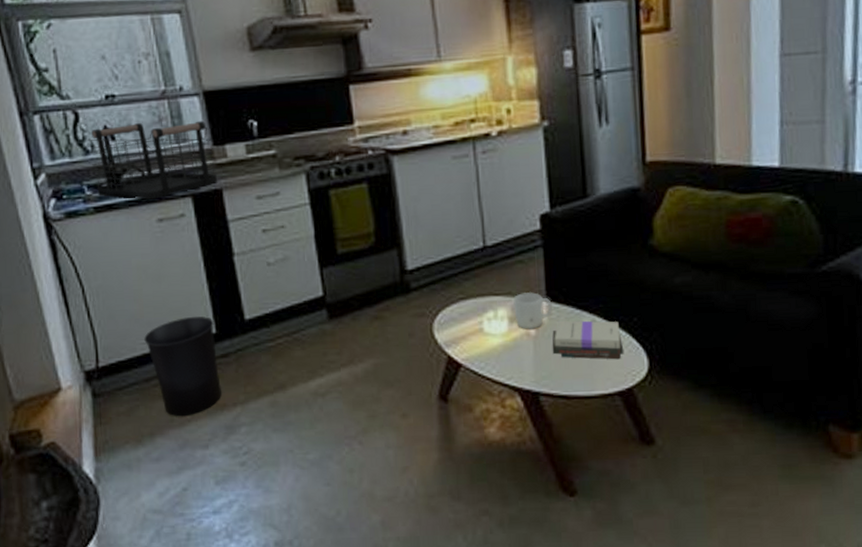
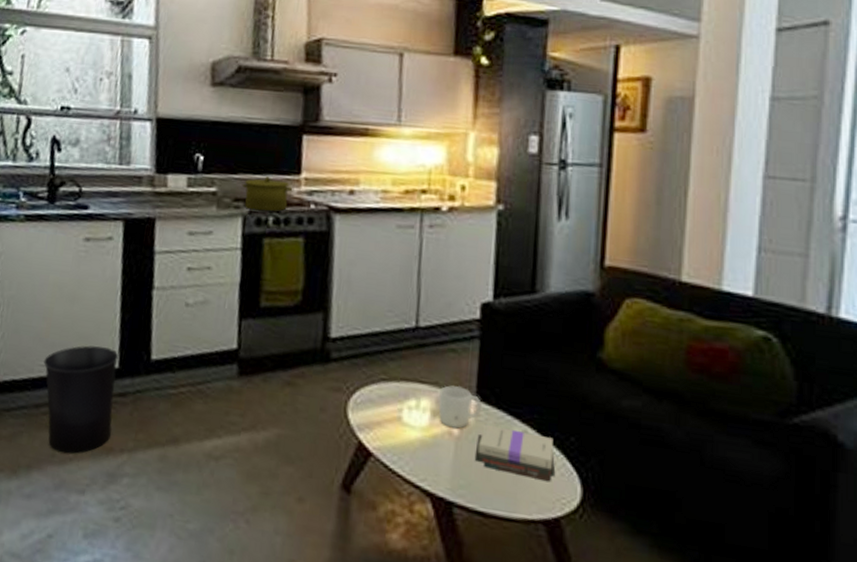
dish rack: present [87,120,218,200] -> none [32,137,155,217]
cooking pot: none [300,131,348,165] -> present [242,177,292,212]

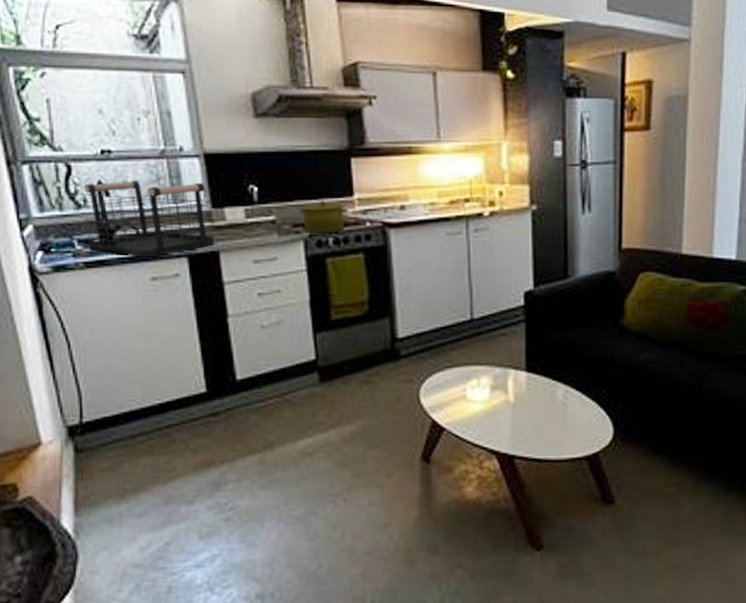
dish rack: none [32,137,155,217] -> present [80,181,215,258]
waste bin: present [43,345,119,454] -> none [132,375,210,473]
mug: present [438,385,482,429] -> none [496,363,531,397]
books: present [474,424,556,482] -> none [528,390,593,427]

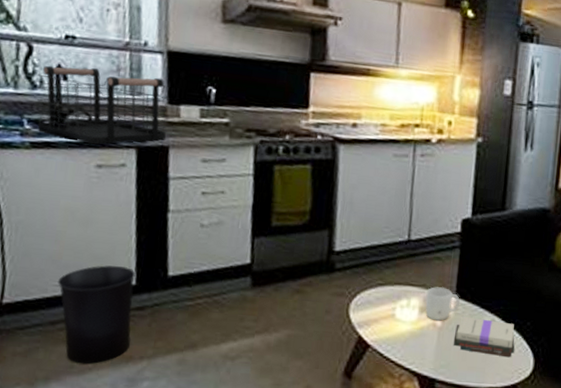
waste bin: none [132,375,210,473] -> present [58,265,136,364]
cooking pot: present [300,201,347,233] -> none [254,110,300,142]
mug: none [496,363,531,397] -> present [425,287,460,321]
books: none [528,390,593,427] -> present [453,316,515,358]

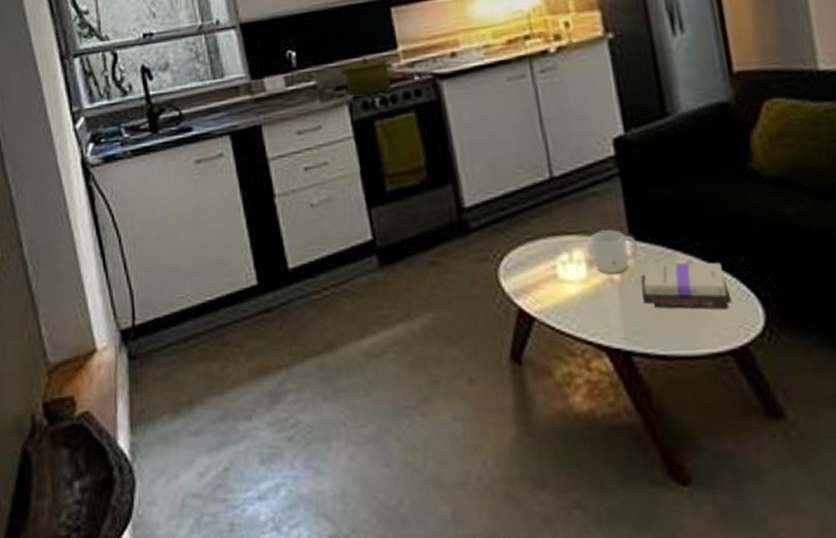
dish rack: present [36,65,167,145] -> none [125,54,257,141]
waste bin: present [58,265,136,364] -> none [182,265,266,382]
cooking pot: none [254,110,300,142] -> present [341,58,392,95]

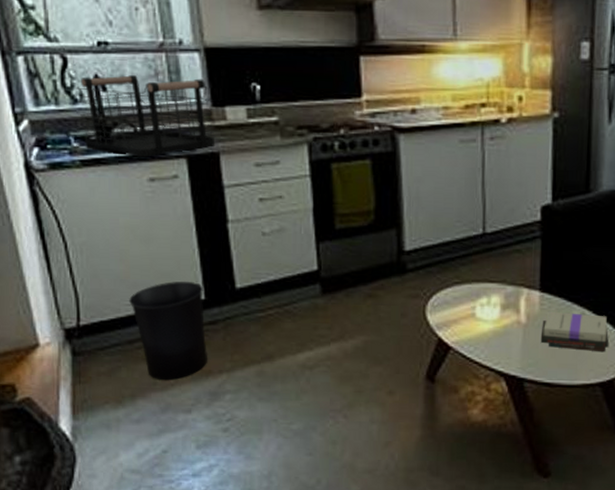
dish rack: none [125,54,257,141] -> present [76,75,216,157]
waste bin: none [182,265,266,382] -> present [129,281,208,381]
cooking pot: present [341,58,392,95] -> none [304,102,354,137]
mug: present [590,230,639,274] -> none [507,282,545,318]

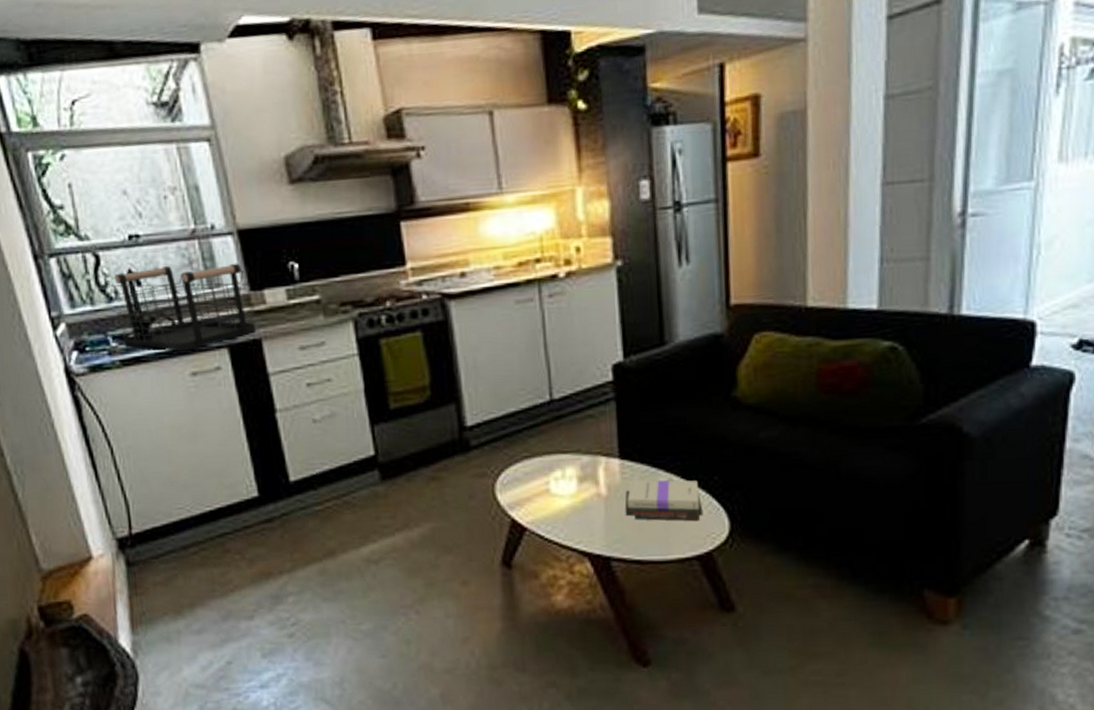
waste bin: present [129,281,208,381] -> none [180,478,267,586]

